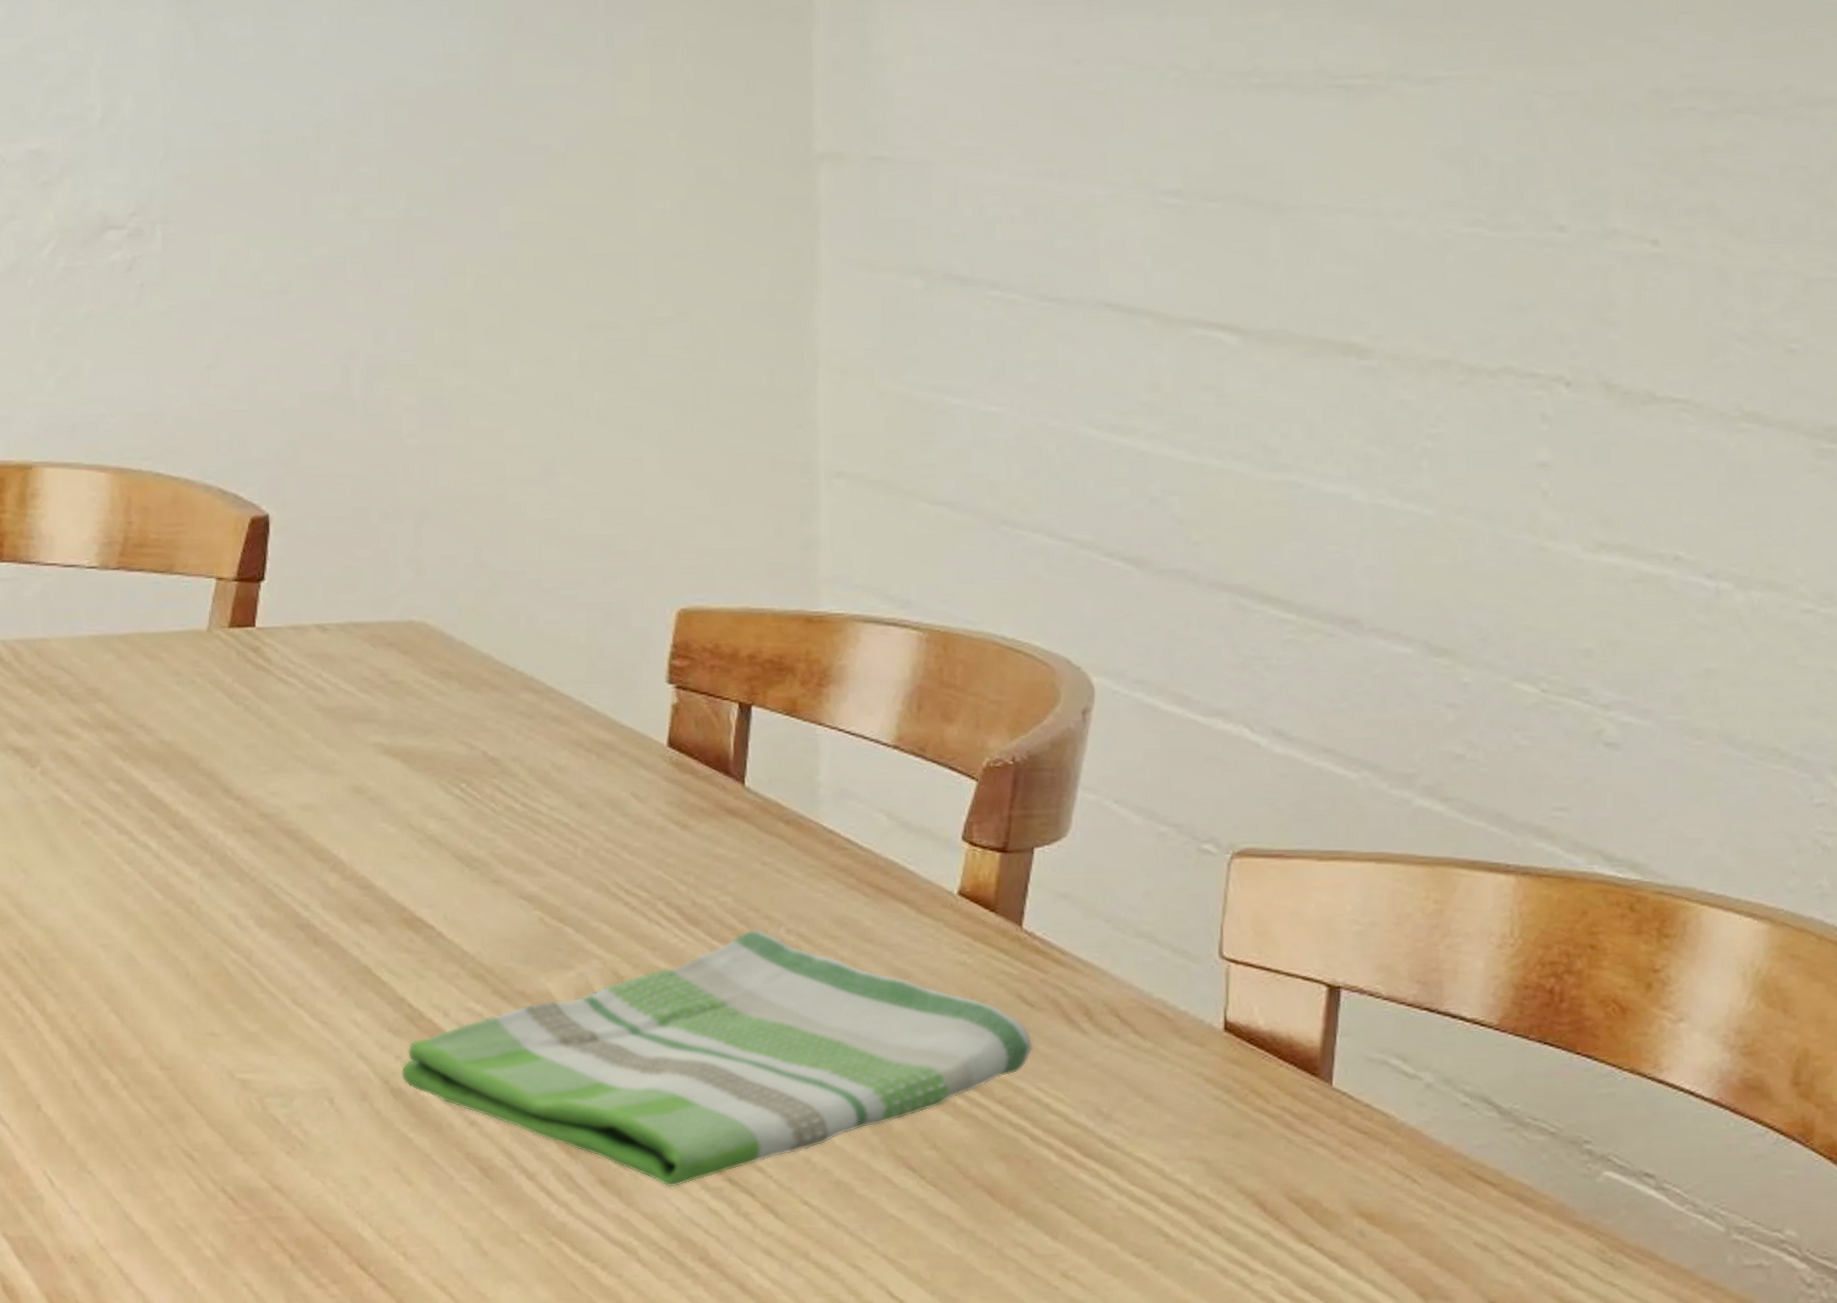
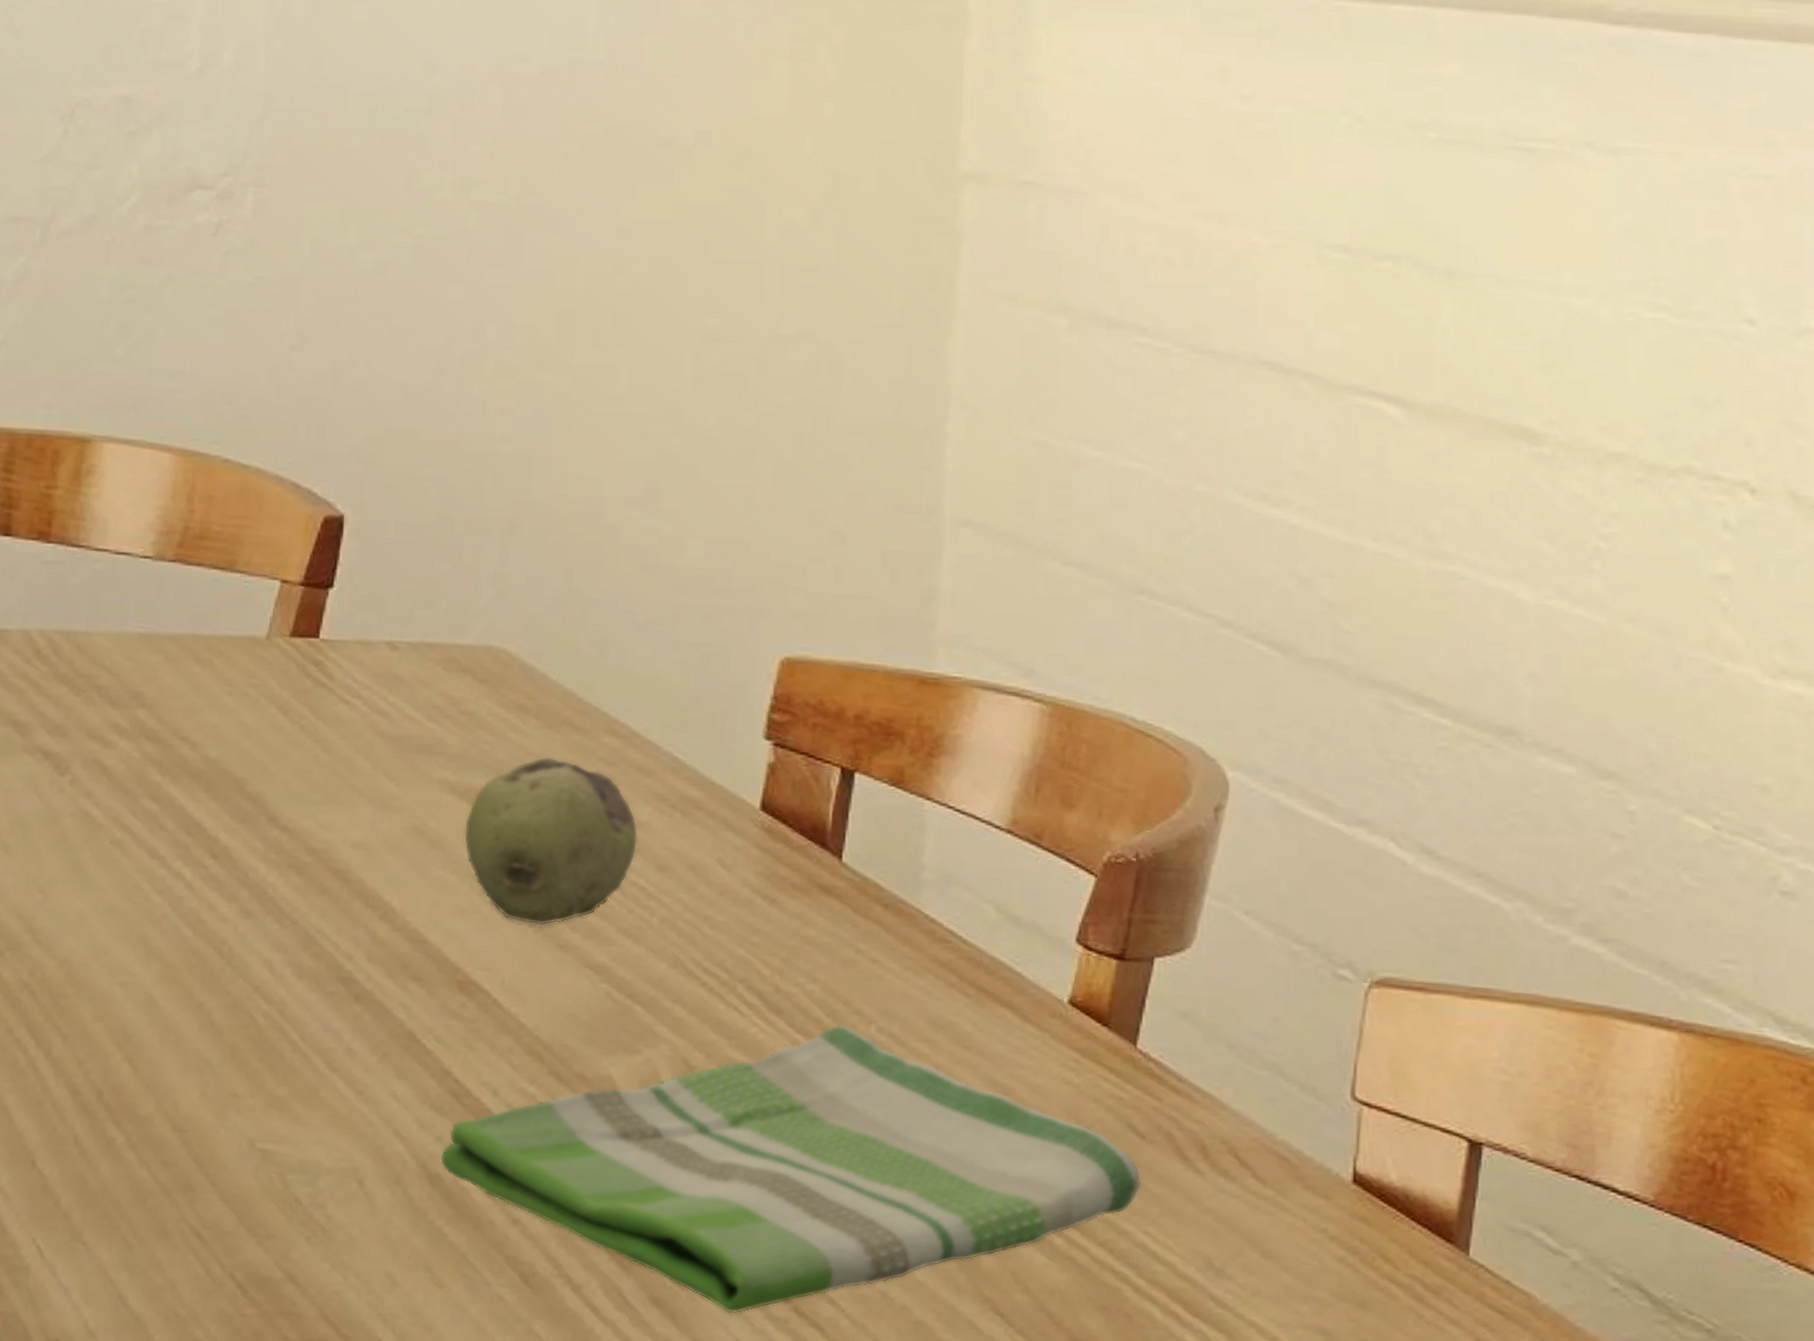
fruit: none [400,714,559,865] -> present [463,756,639,926]

